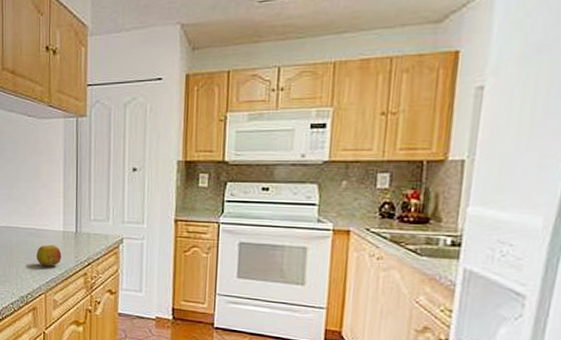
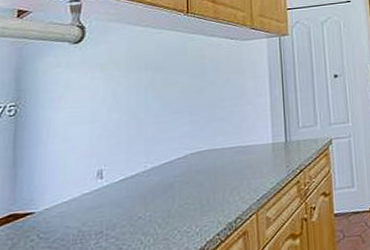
fruit: present [37,245,62,266] -> none [245,159,273,184]

